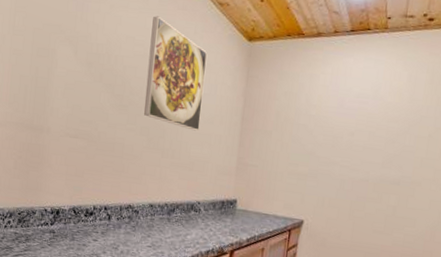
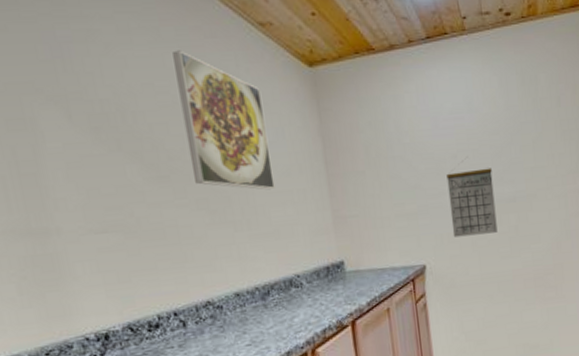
calendar: none [334,138,383,208] -> present [446,160,498,238]

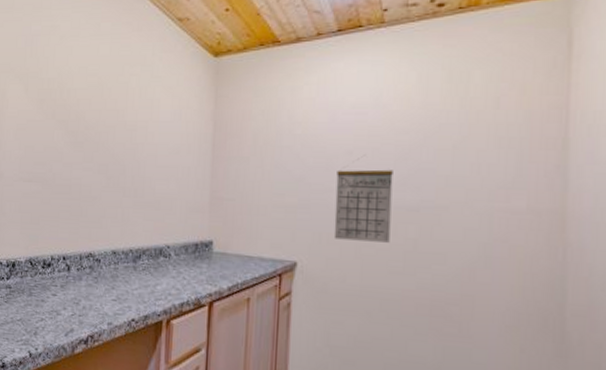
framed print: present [173,50,275,190] -> none [101,41,168,164]

